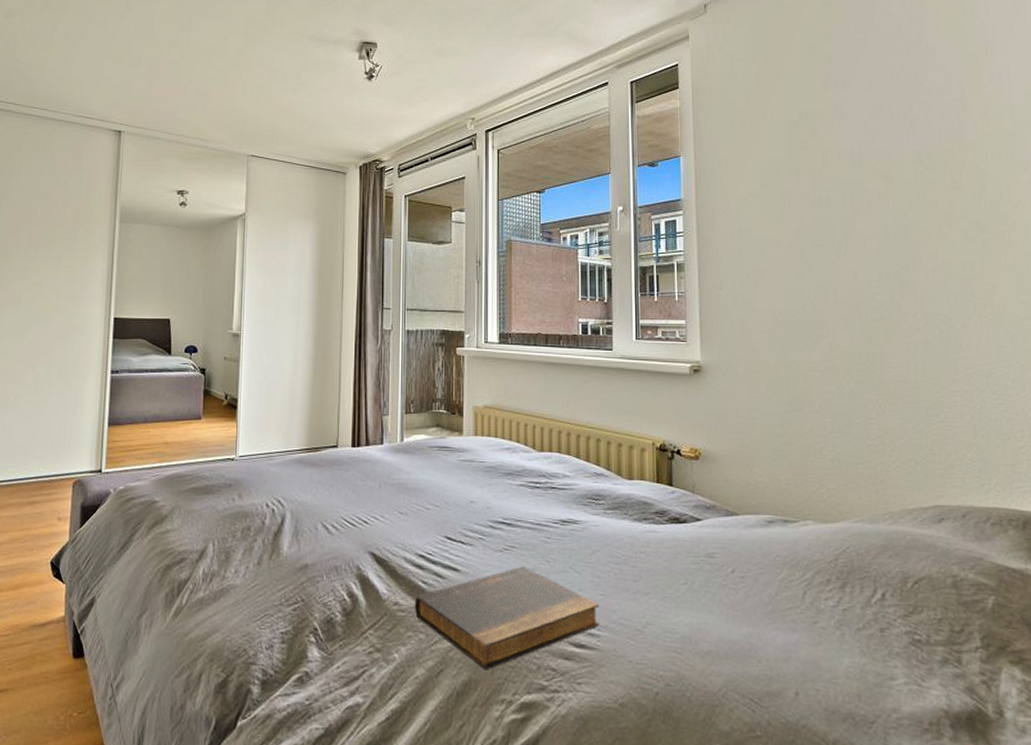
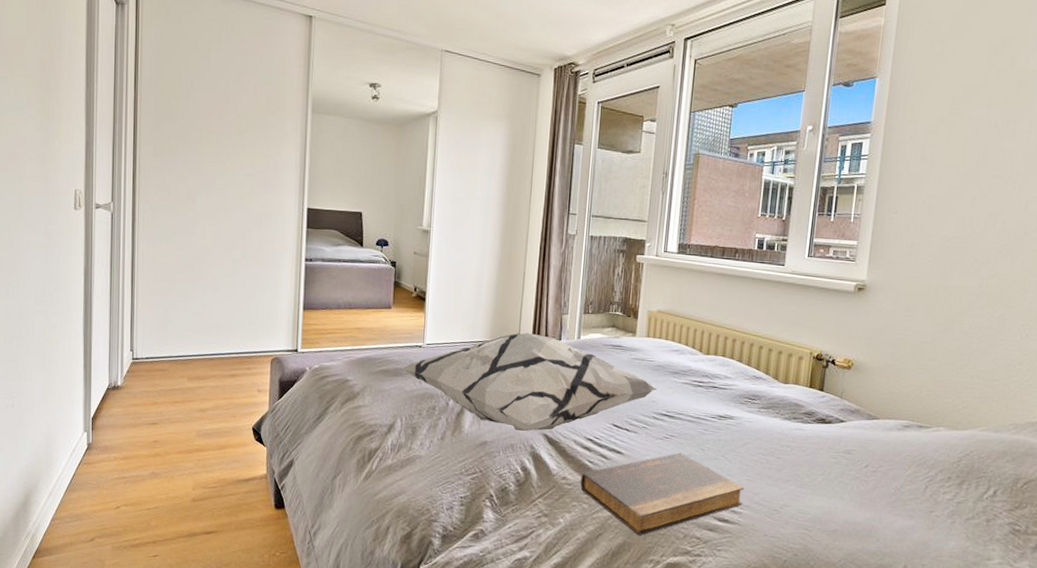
decorative pillow: none [213,438,492,551] -> present [401,333,658,432]

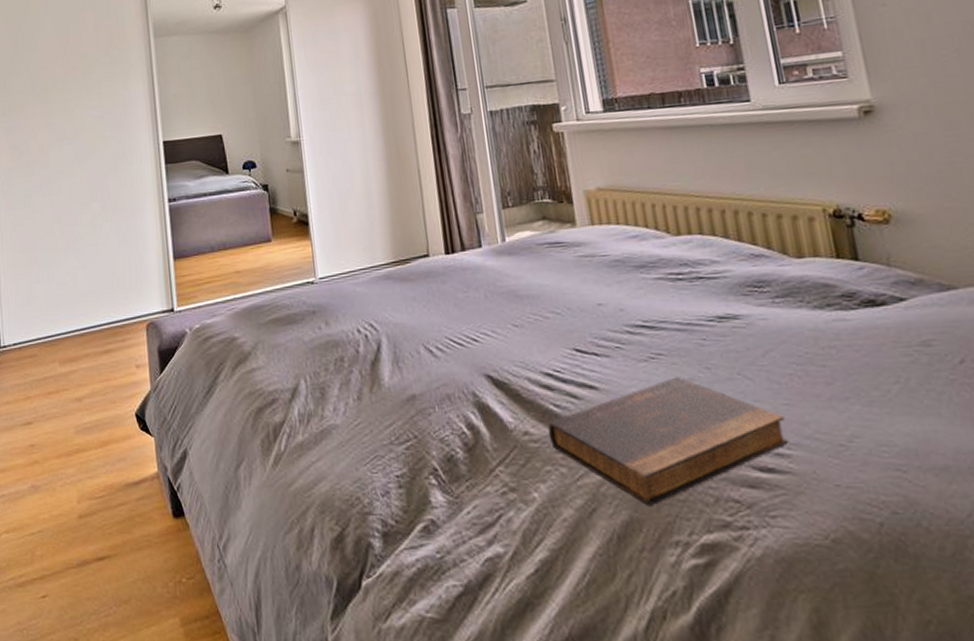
decorative pillow: present [401,333,658,432] -> none [294,244,624,375]

